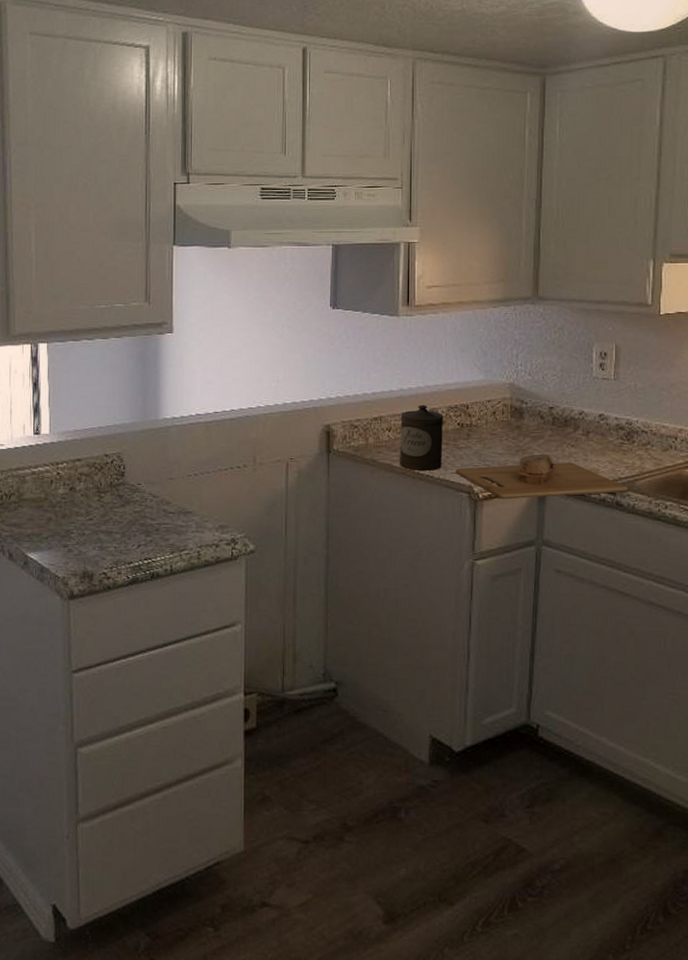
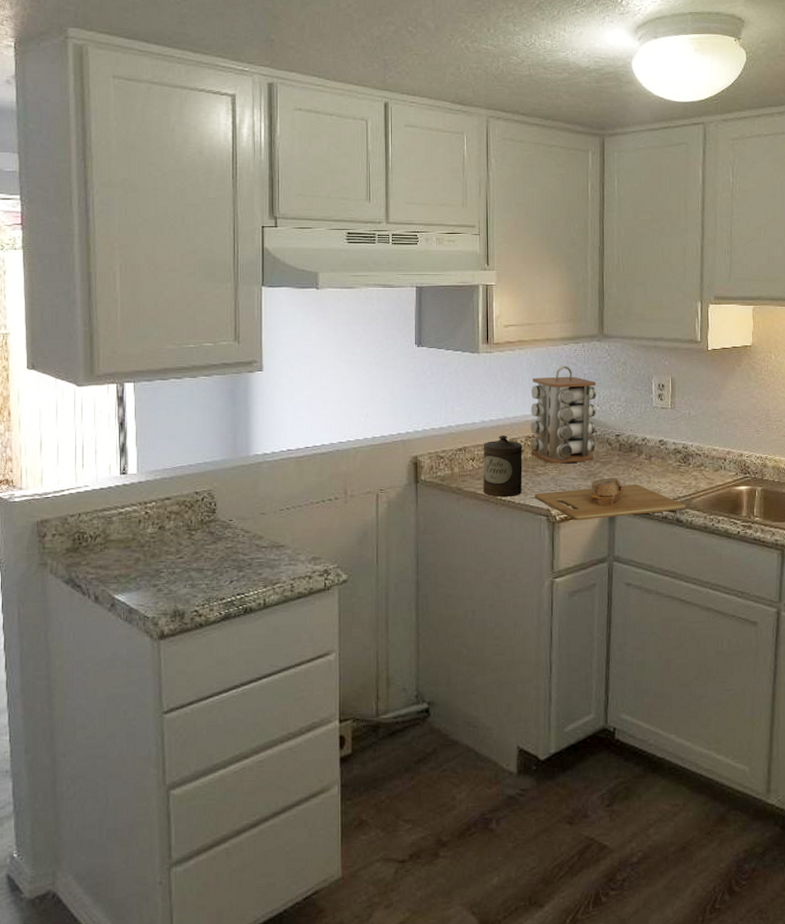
spice rack: none [452,331,529,438] -> present [530,366,597,464]

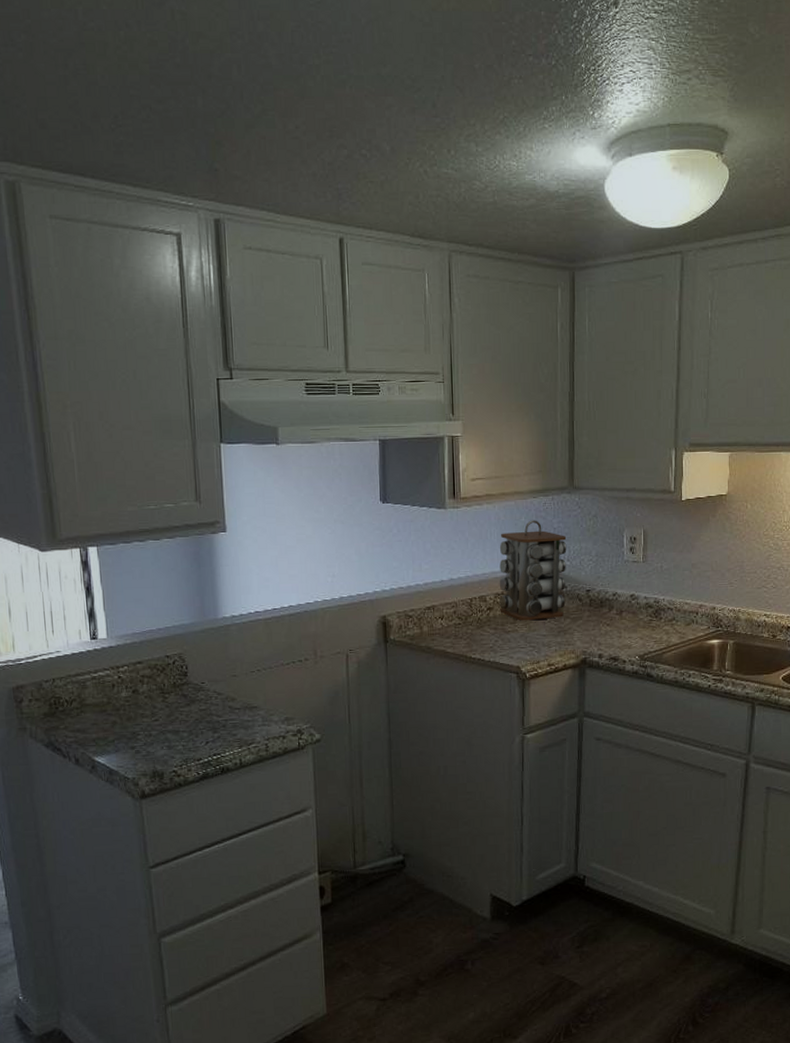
canister: present [483,435,523,497] -> none [451,592,492,655]
cutting board: present [534,477,686,521] -> none [504,633,657,677]

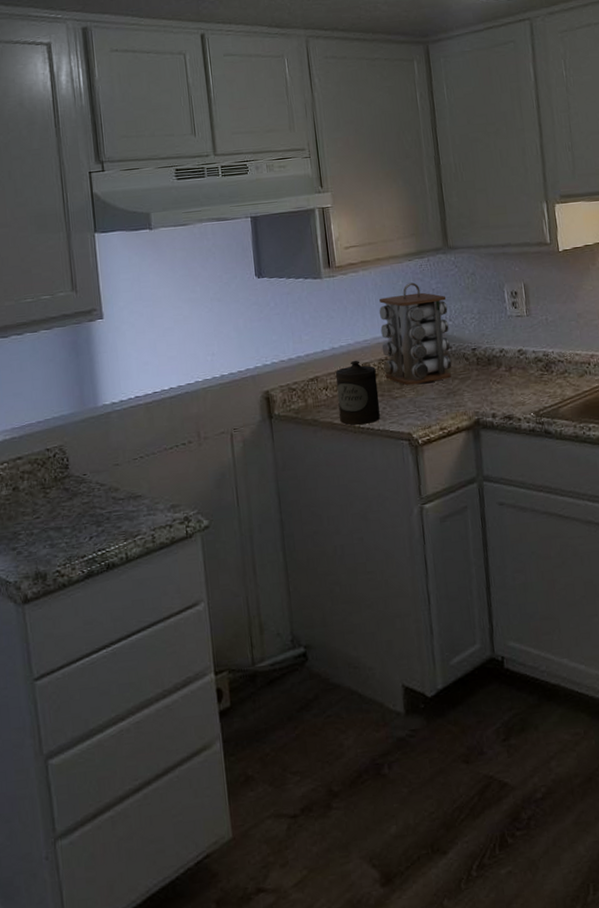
canister: none [451,592,492,655] -> present [335,360,380,425]

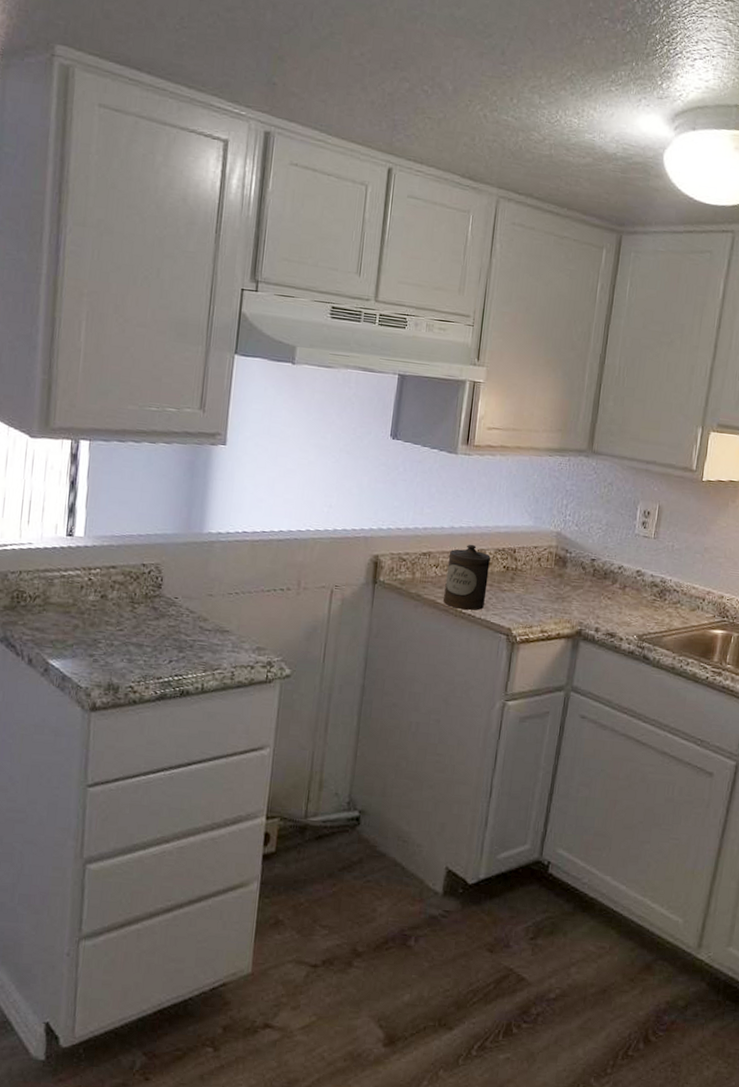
spice rack: present [378,282,452,386] -> none [498,478,577,584]

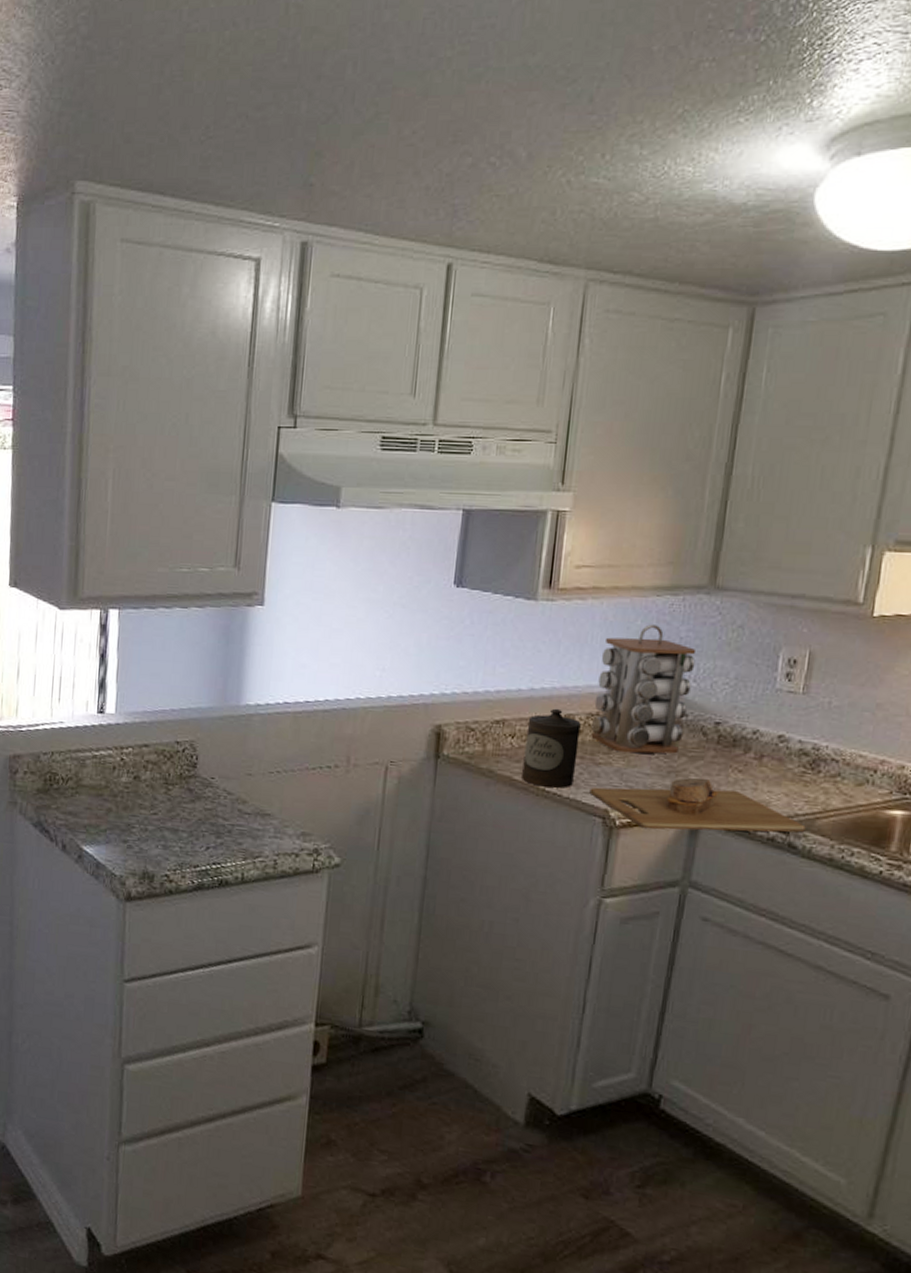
cutting board: none [496,603,656,647] -> present [589,777,806,833]
spice rack: none [498,478,577,584] -> present [591,624,696,755]

